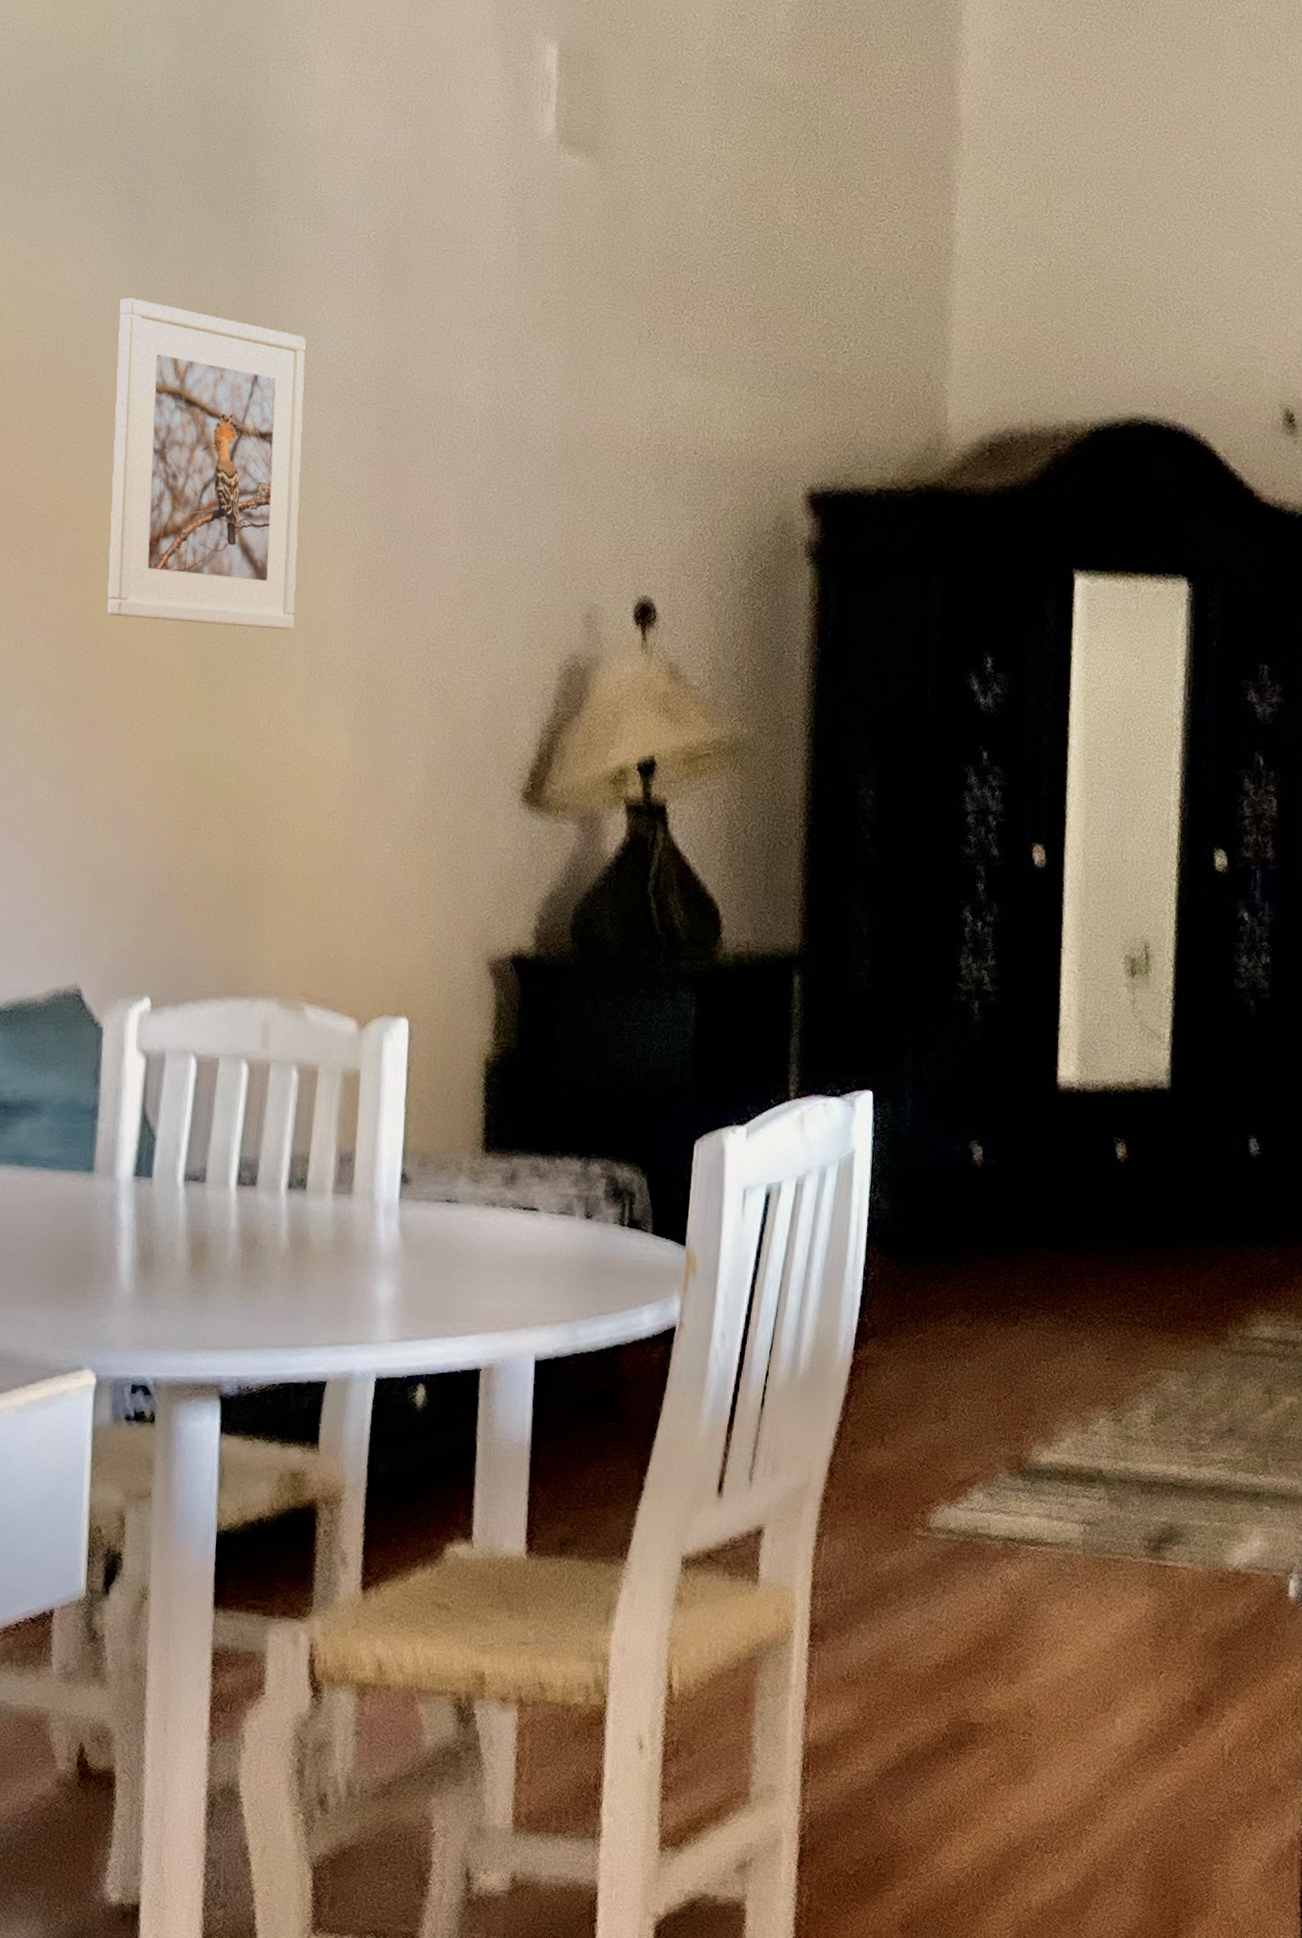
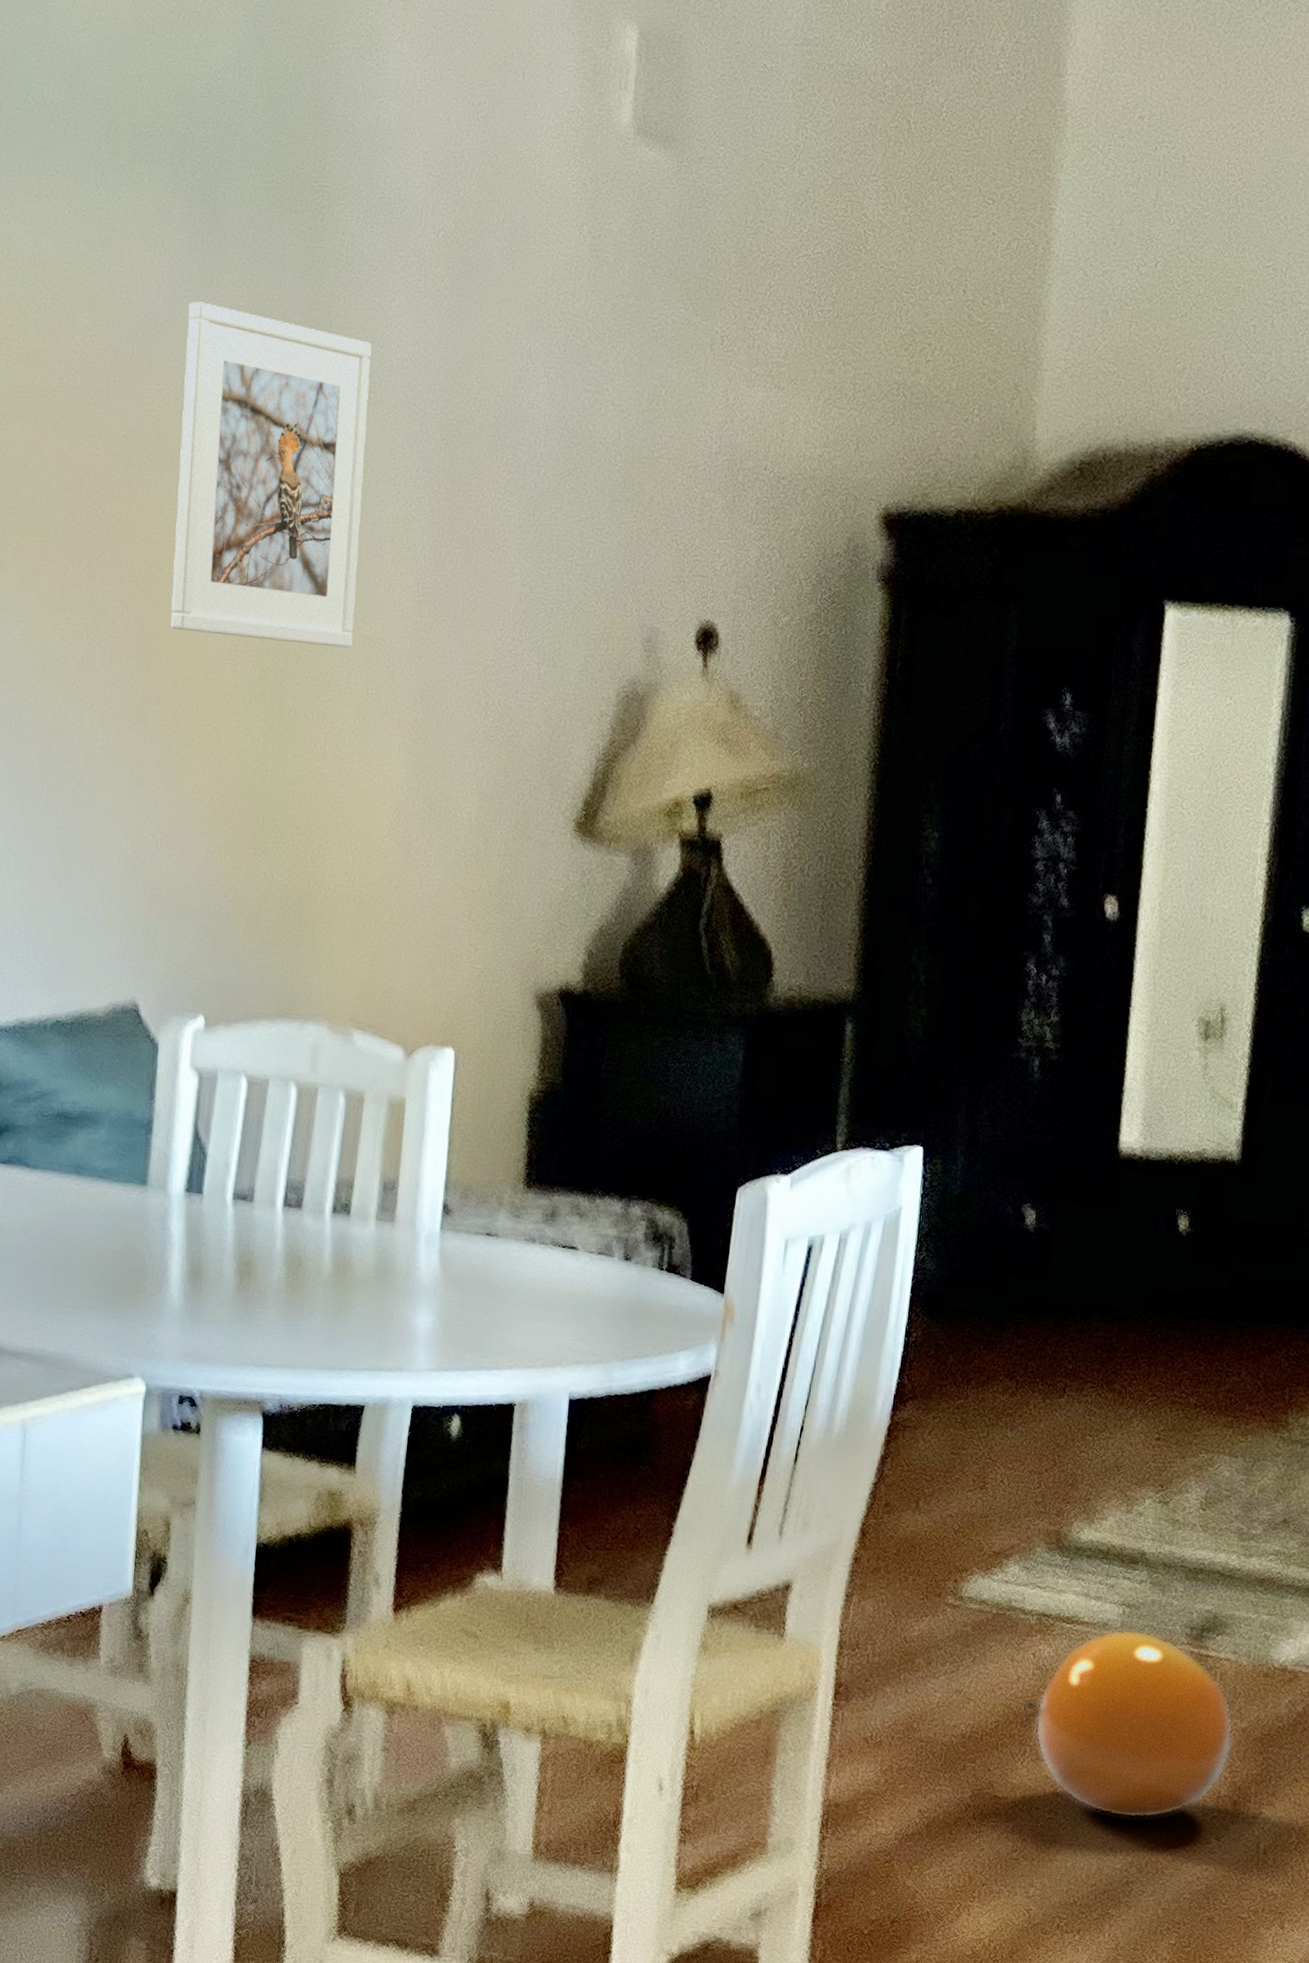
ball: none [992,1547,1193,1733] -> present [1022,1629,1233,1819]

